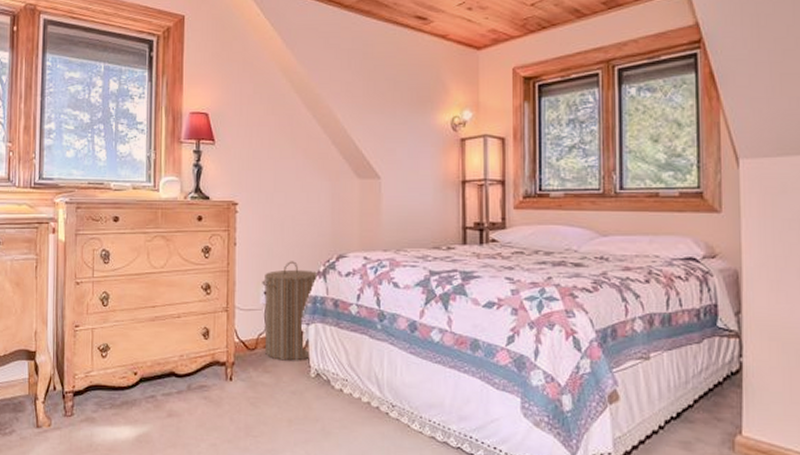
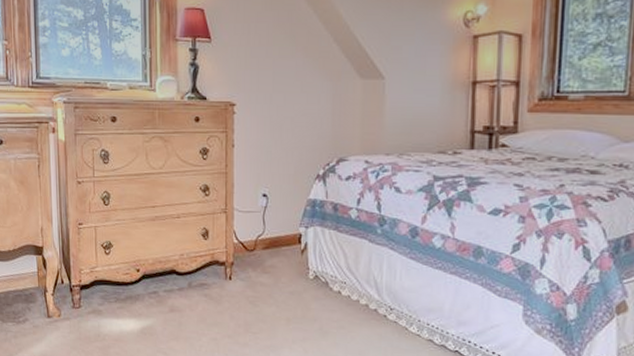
laundry hamper: present [262,261,320,361] -> none [260,164,319,263]

